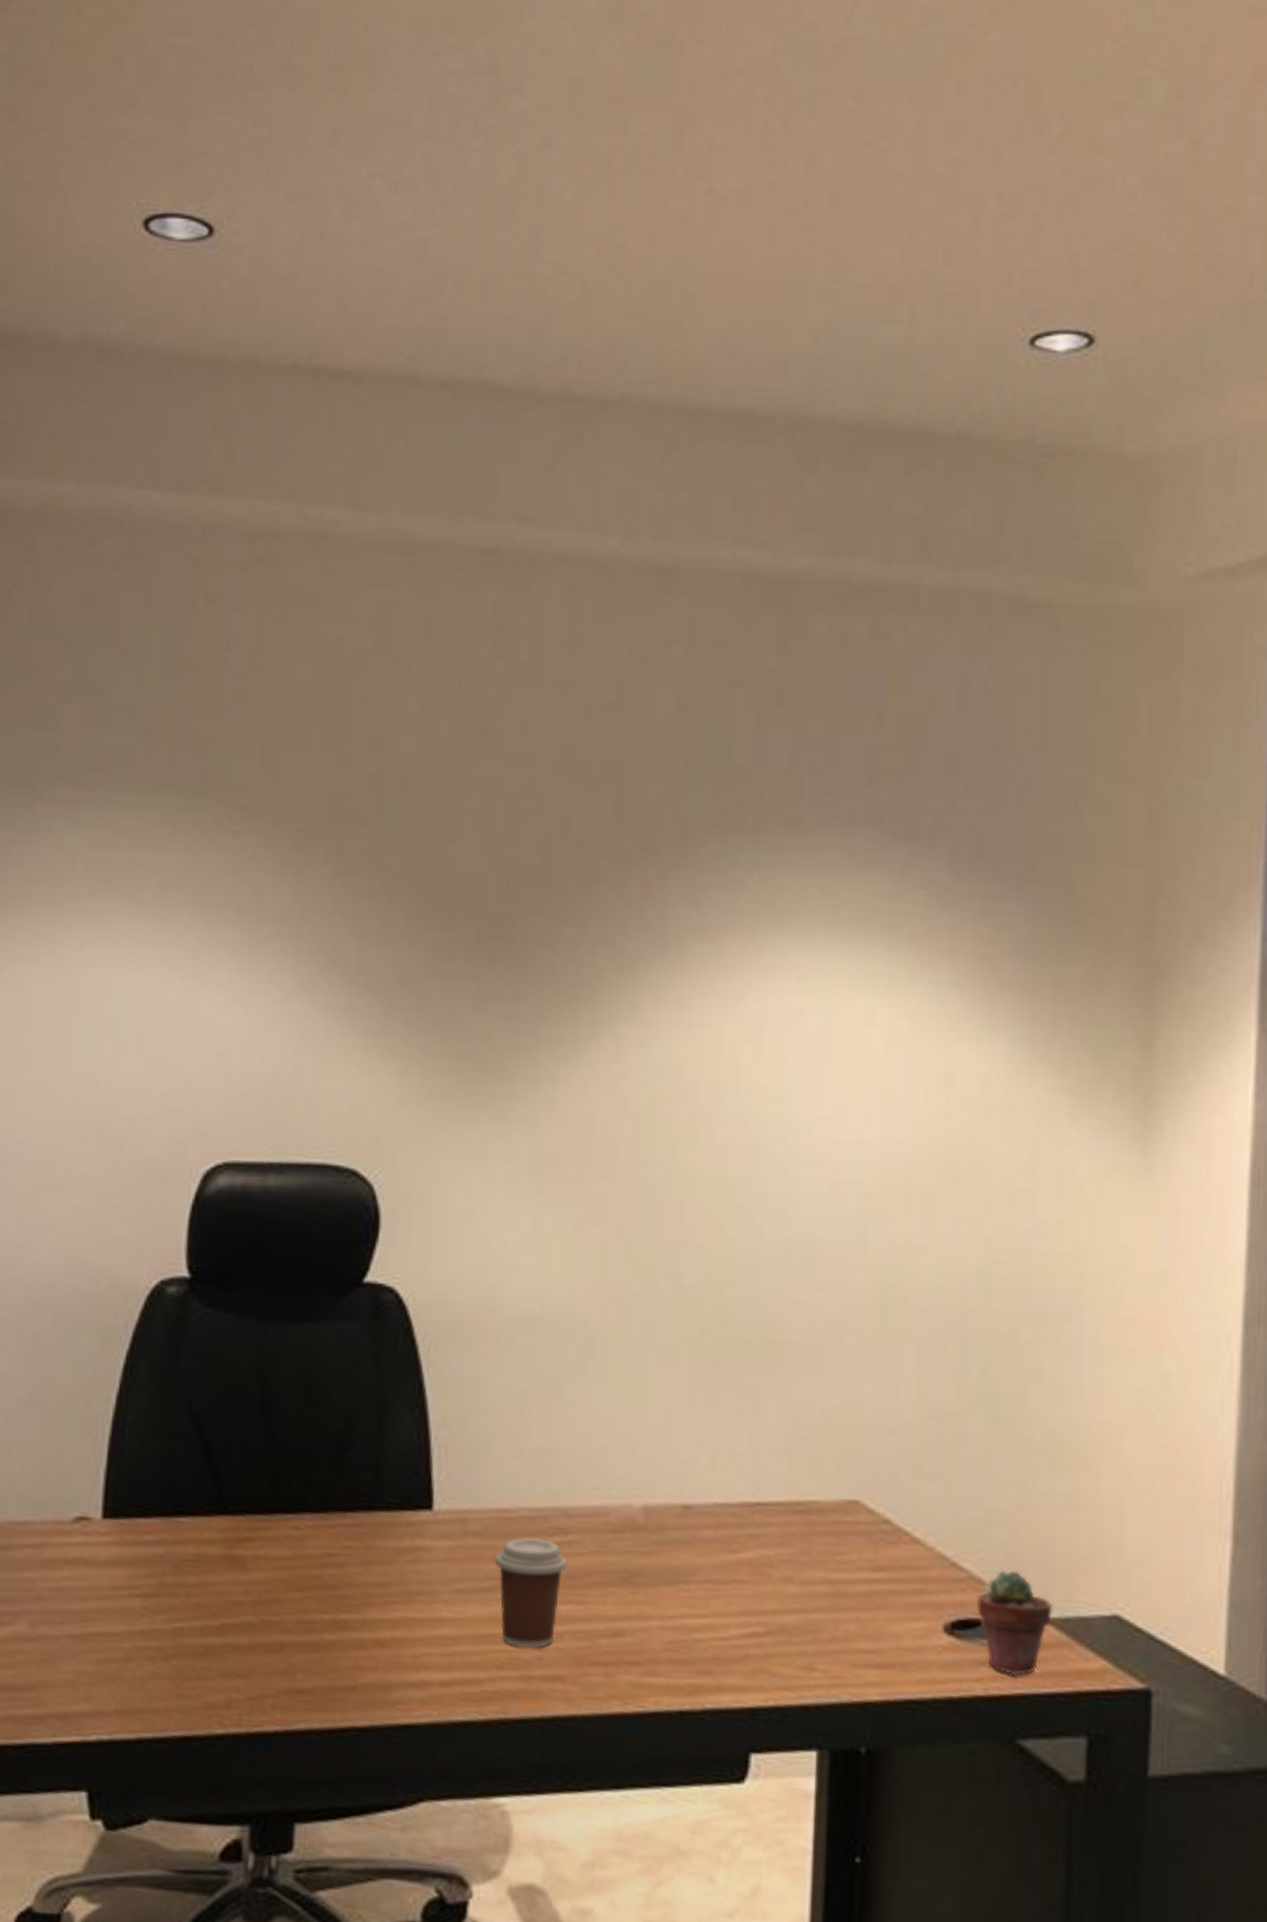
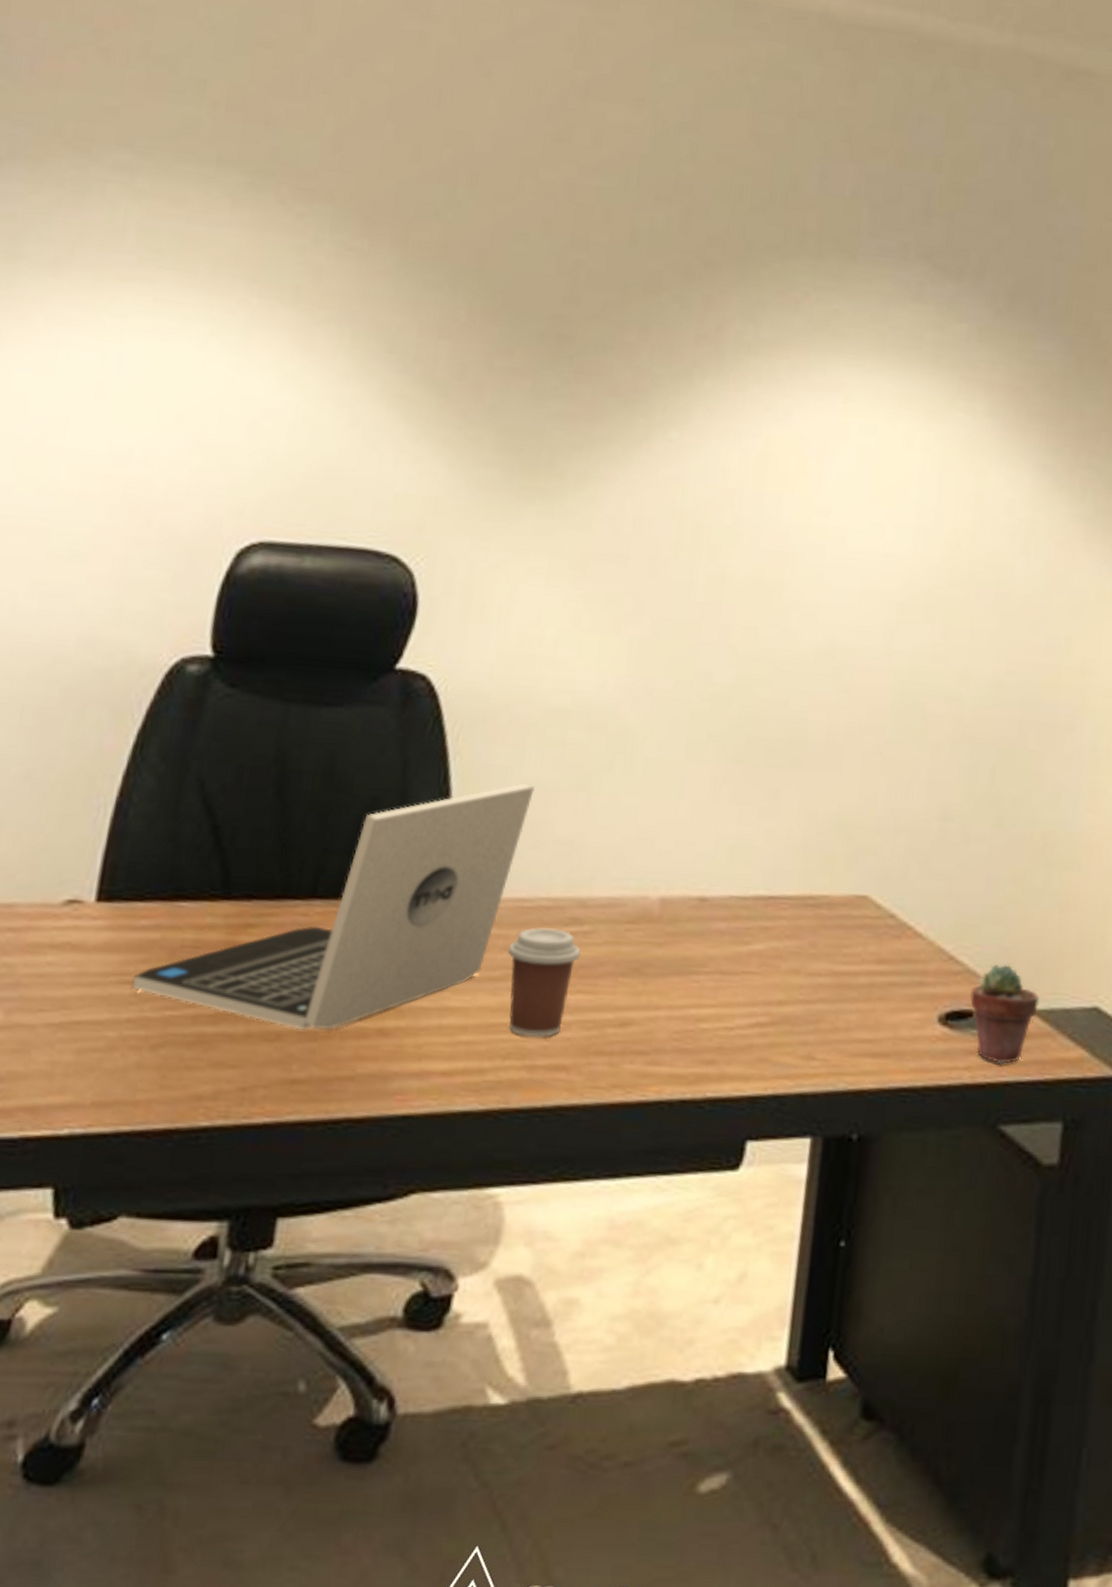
laptop: none [142,1393,509,1641] -> present [132,783,534,1030]

